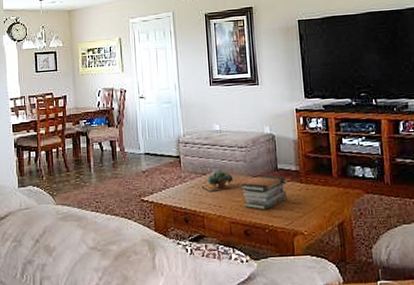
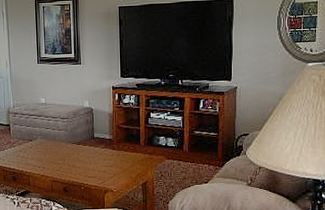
succulent plant: present [201,169,238,192] -> none [28,137,60,155]
book stack: present [240,174,288,210] -> none [62,142,101,171]

